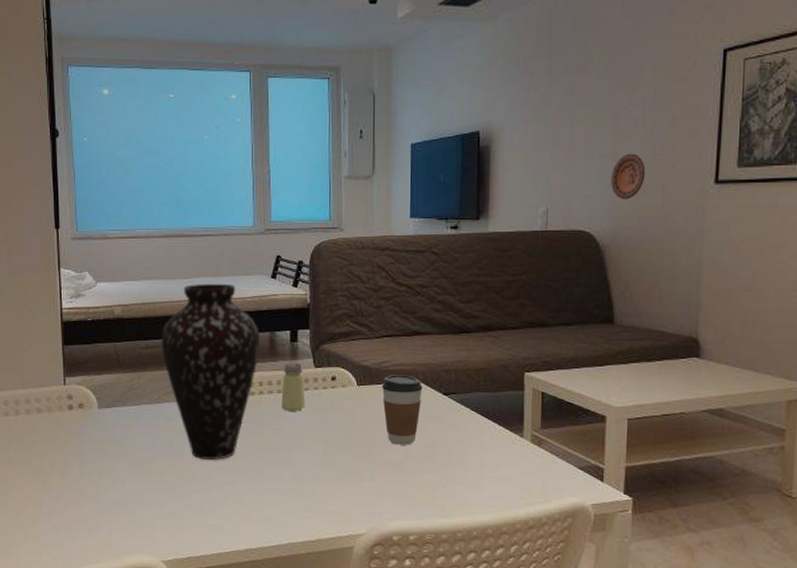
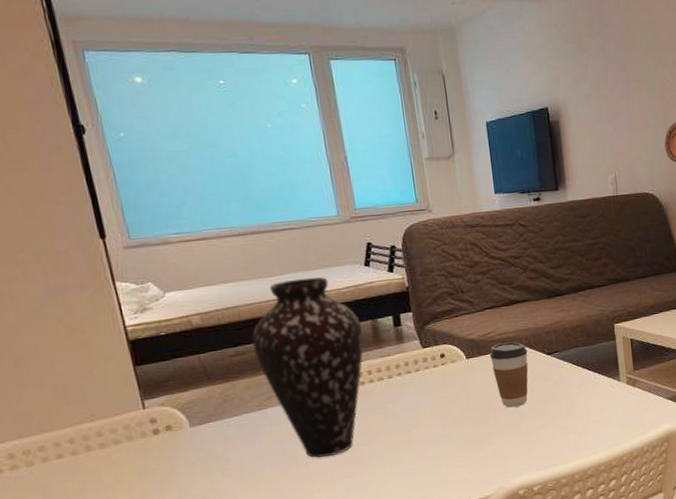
saltshaker: present [281,362,305,411] -> none [390,346,419,395]

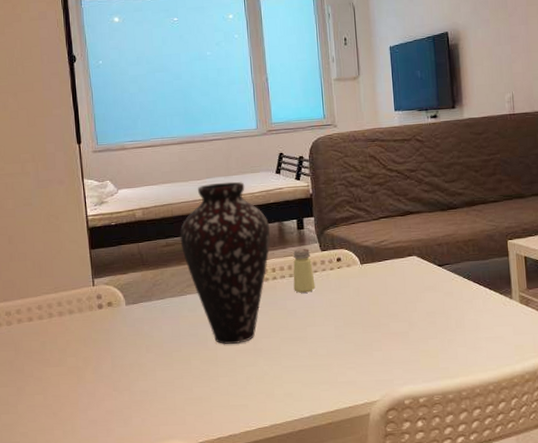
saltshaker: none [390,346,419,395] -> present [292,248,315,293]
coffee cup: present [489,342,529,408] -> none [382,251,419,316]

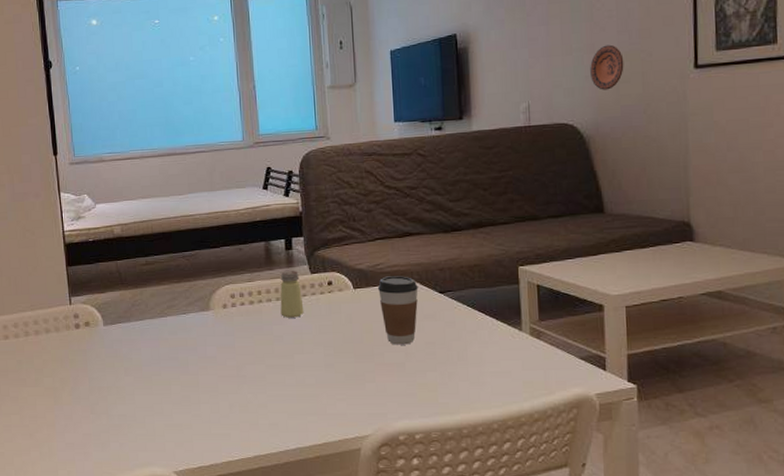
vase: present [180,181,271,344] -> none [160,197,257,369]
coffee cup: none [382,251,419,316] -> present [377,276,418,345]

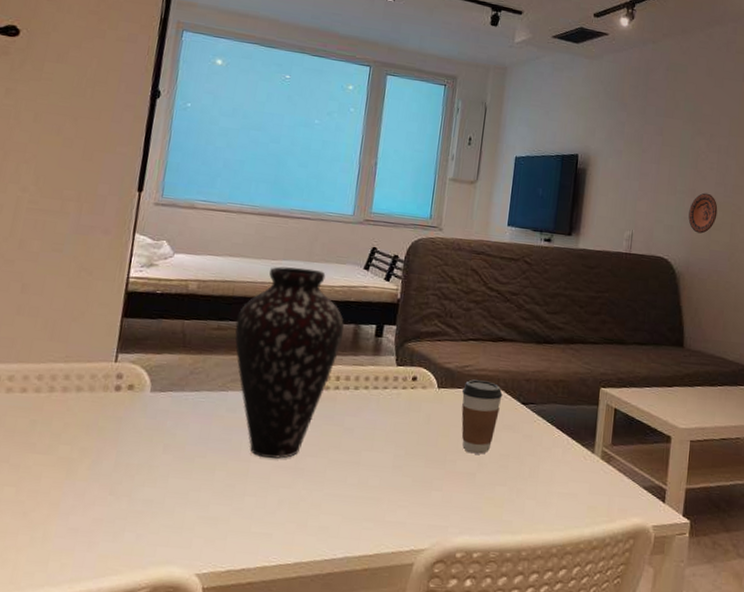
vase: none [160,197,257,369] -> present [235,266,345,459]
saltshaker: present [280,270,304,318] -> none [356,358,384,411]

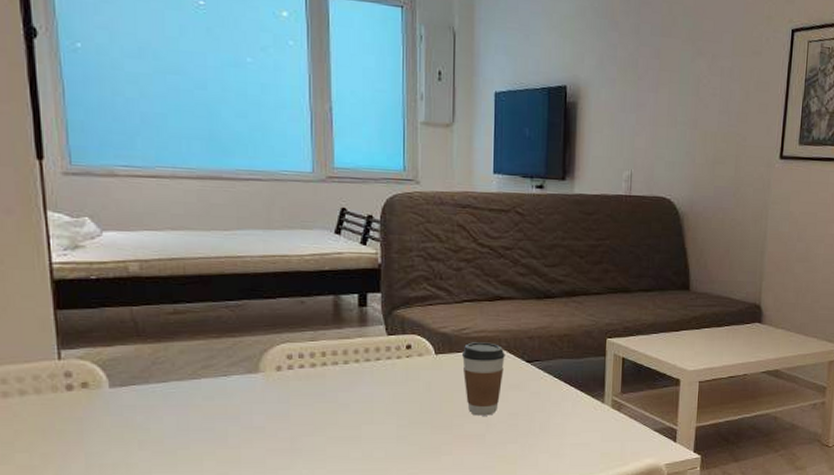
vase: present [235,266,345,459] -> none [194,237,323,442]
decorative plate: present [688,192,718,234] -> none [691,123,722,169]

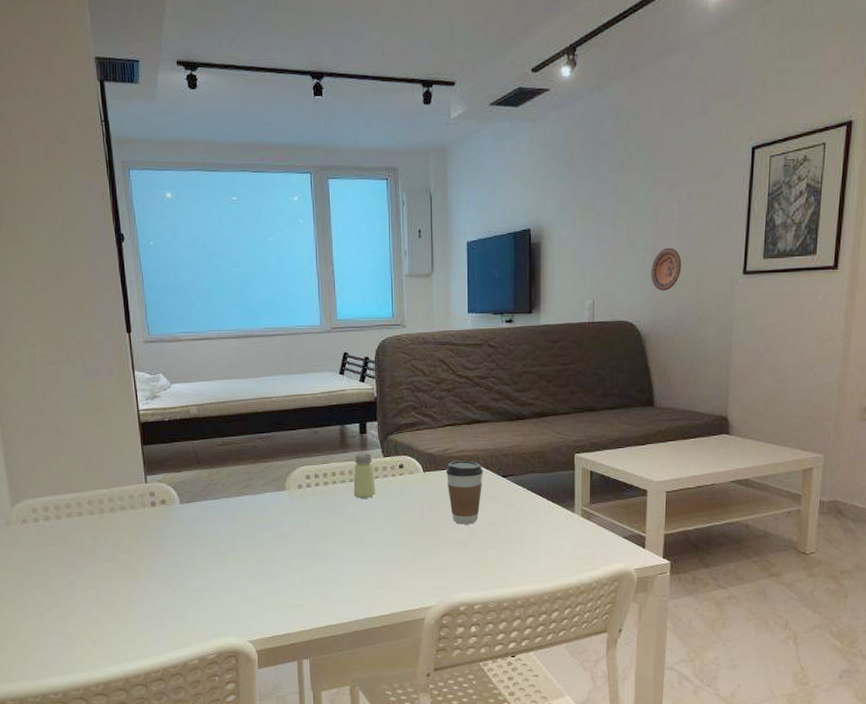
saltshaker: none [348,329,376,384] -> present [353,453,376,498]
decorative plate: none [691,123,722,169] -> present [651,247,682,291]

